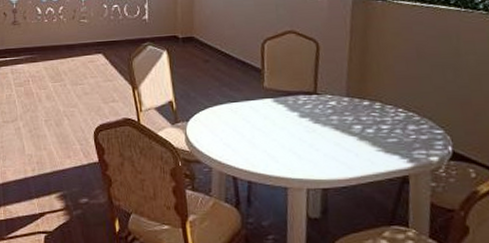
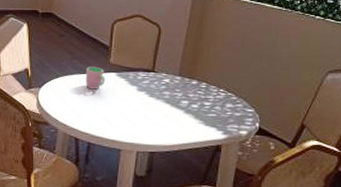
cup: none [237,93,261,119] -> present [85,66,105,90]

